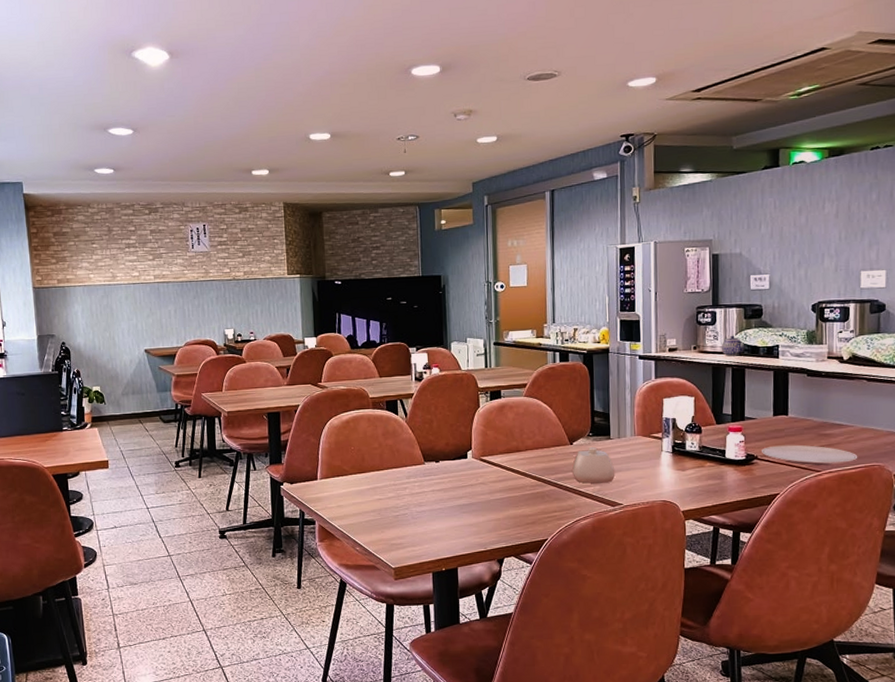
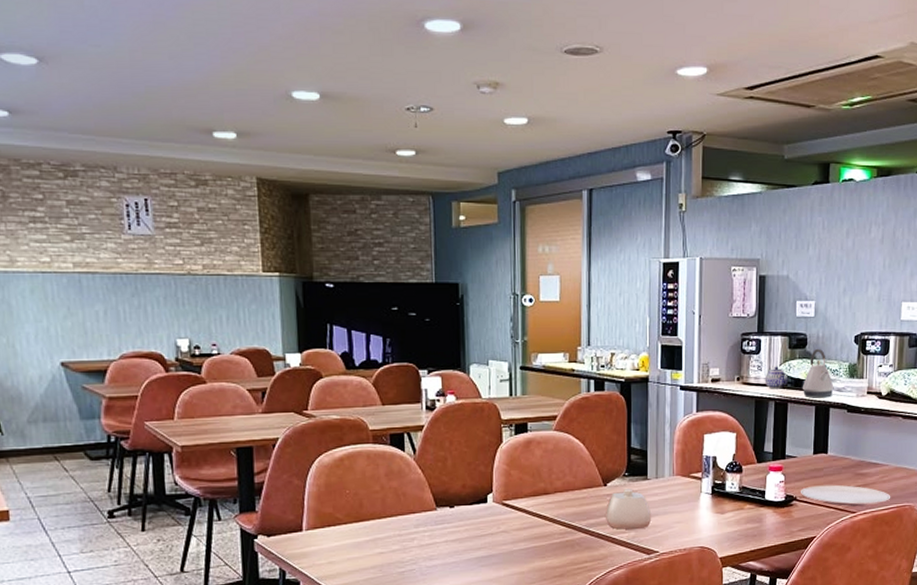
kettle: none [759,317,792,364] -> present [802,348,834,398]

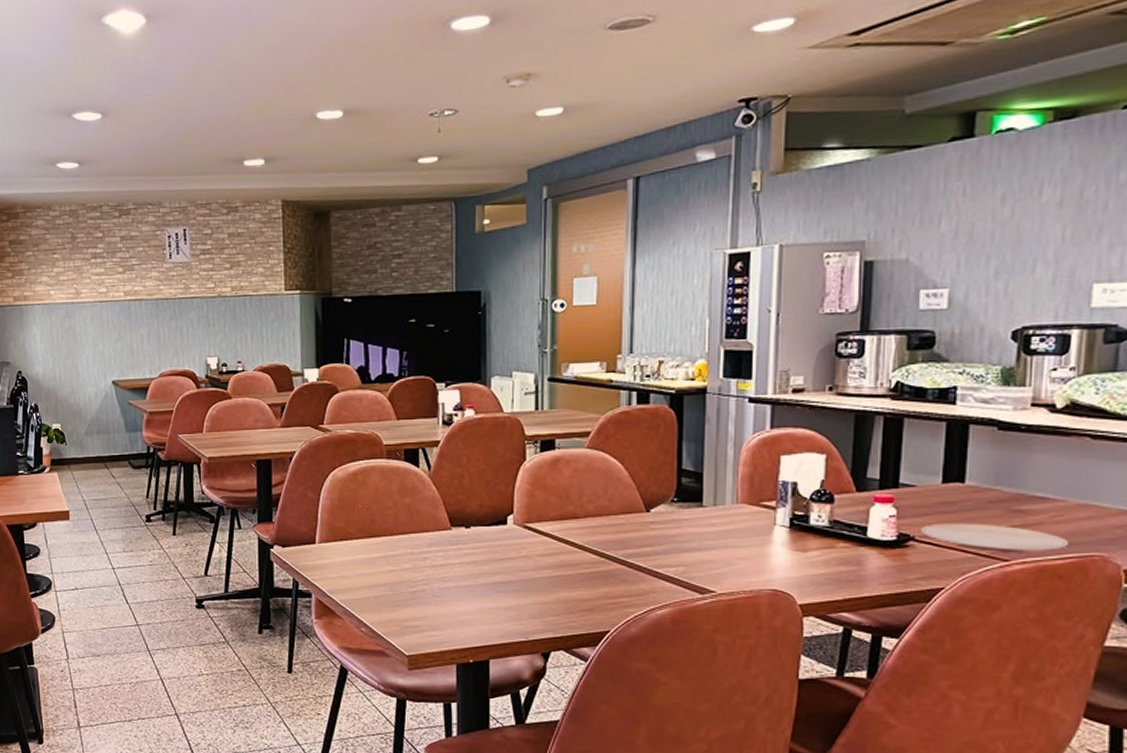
sugar bowl: present [604,489,652,530] -> none [646,517,707,563]
teapot: present [764,366,788,389] -> none [869,372,904,401]
kettle: present [802,348,834,398] -> none [926,348,977,412]

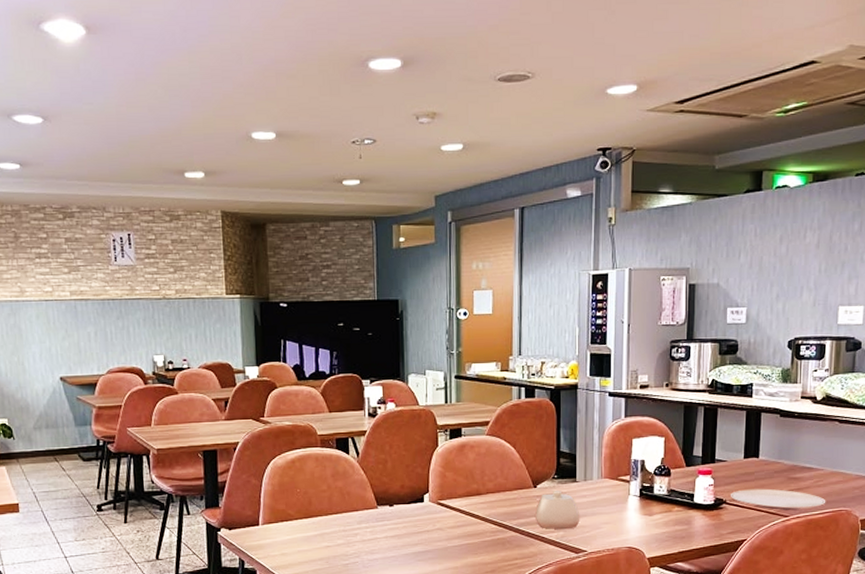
sugar bowl: none [646,517,707,563] -> present [534,490,580,529]

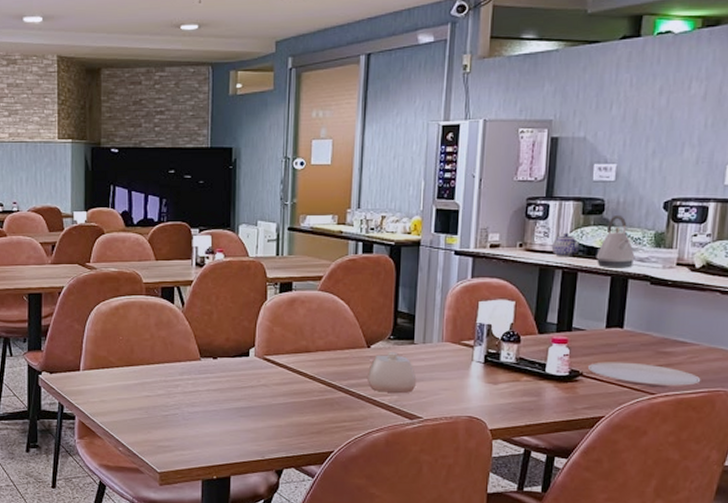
teapot: none [694,372,718,395] -> present [551,232,579,257]
kettle: none [732,354,766,403] -> present [596,214,635,268]

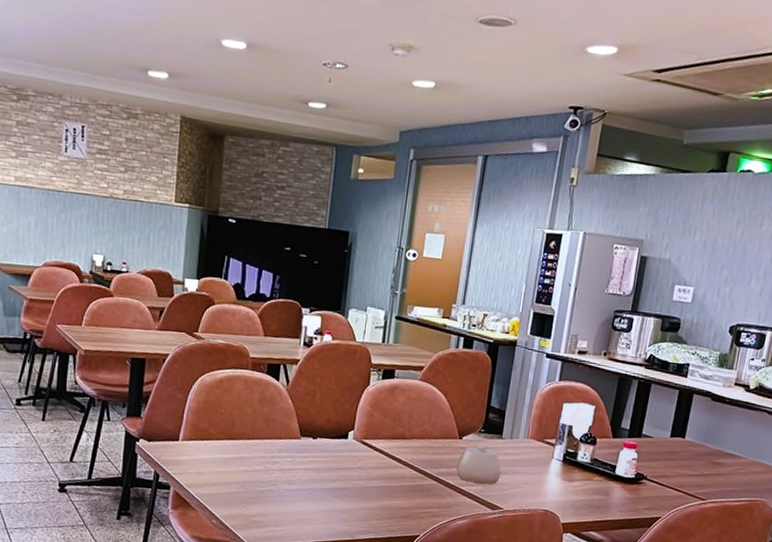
teapot: present [551,232,579,257] -> none [631,346,655,369]
plate: present [587,362,701,387] -> none [651,467,744,495]
kettle: present [596,214,635,268] -> none [668,334,702,384]

